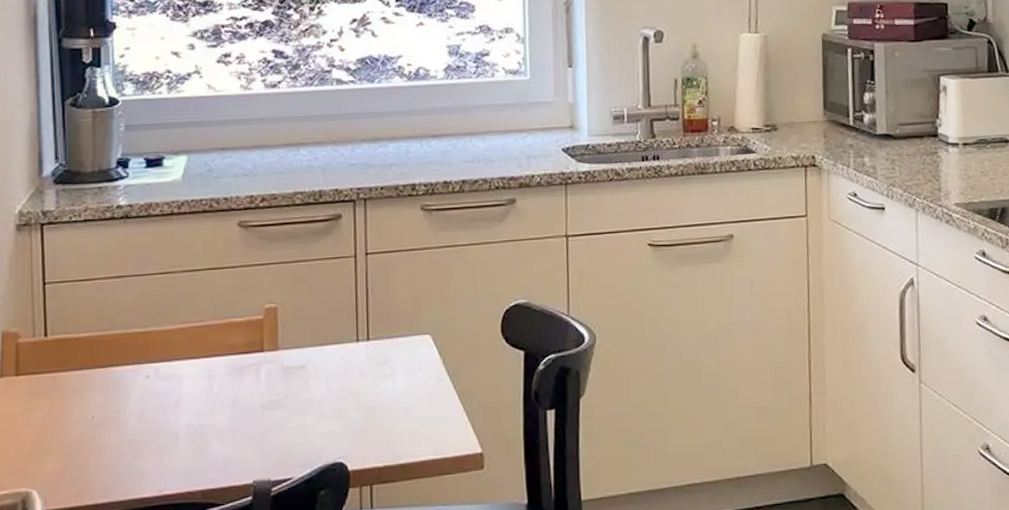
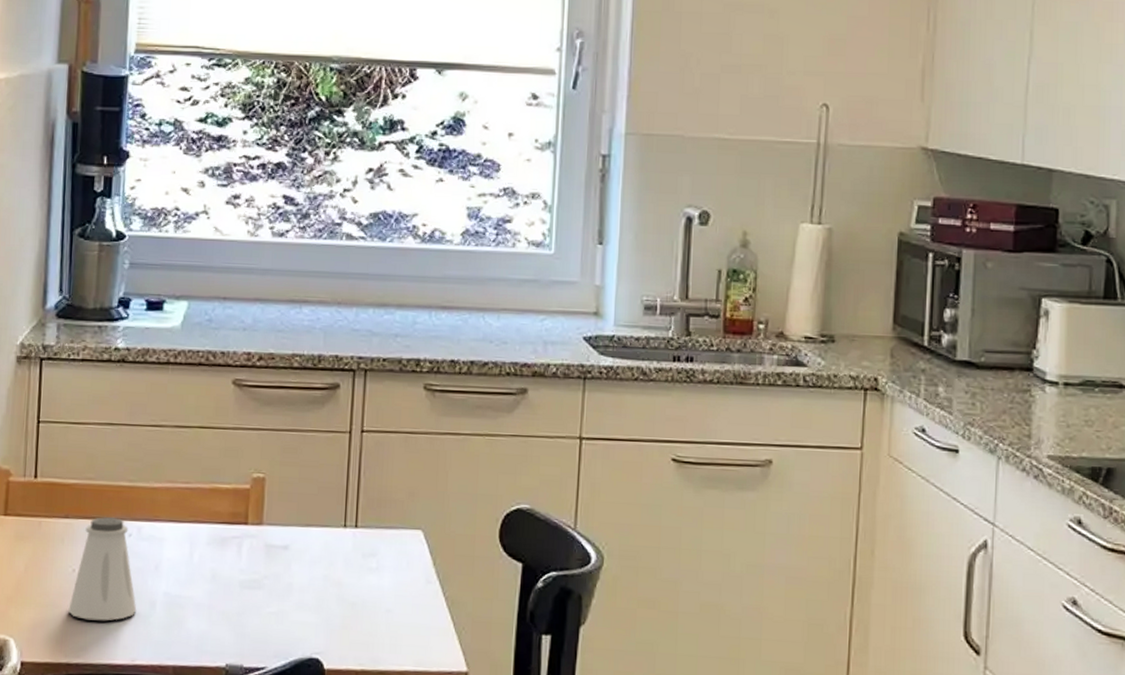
saltshaker: none [90,362,161,462] -> present [68,517,137,621]

